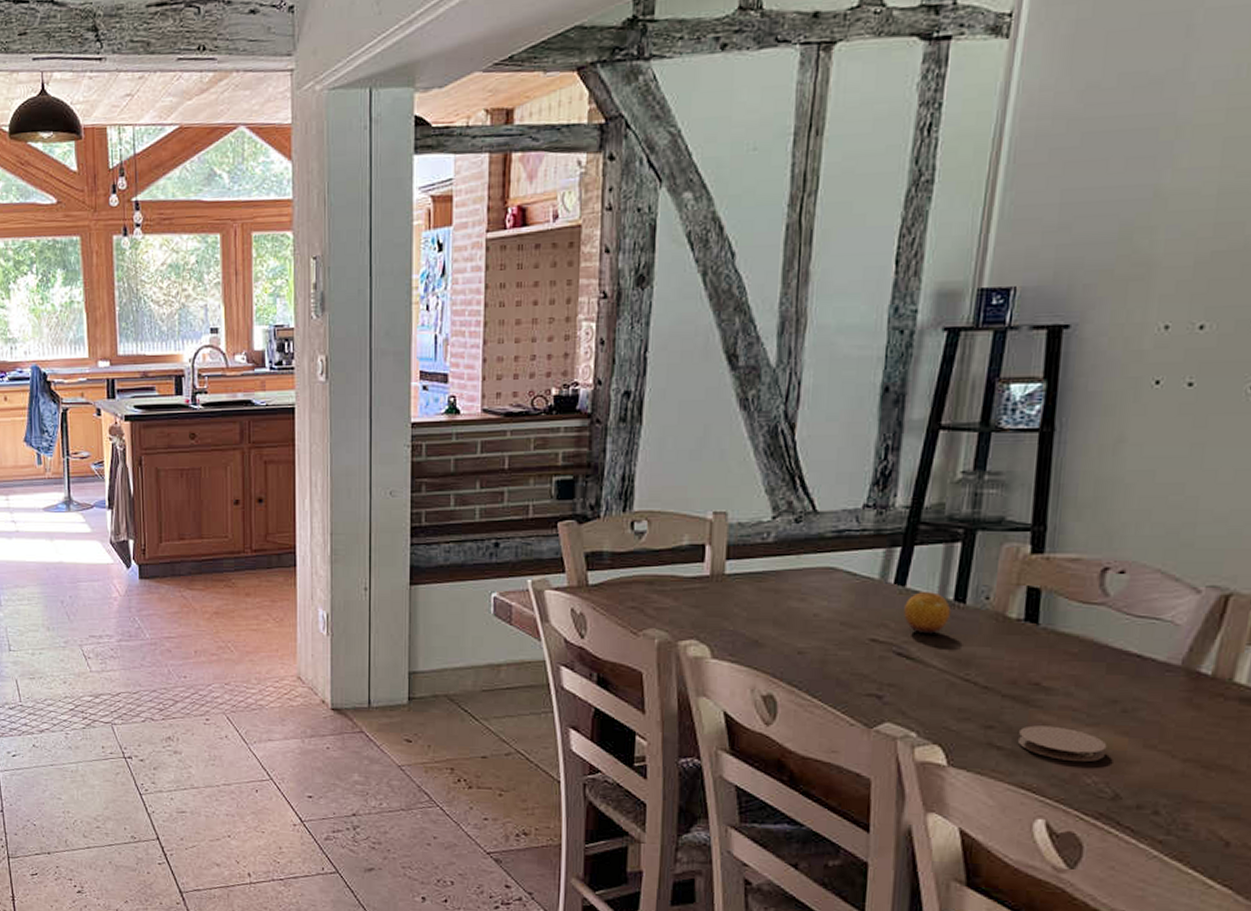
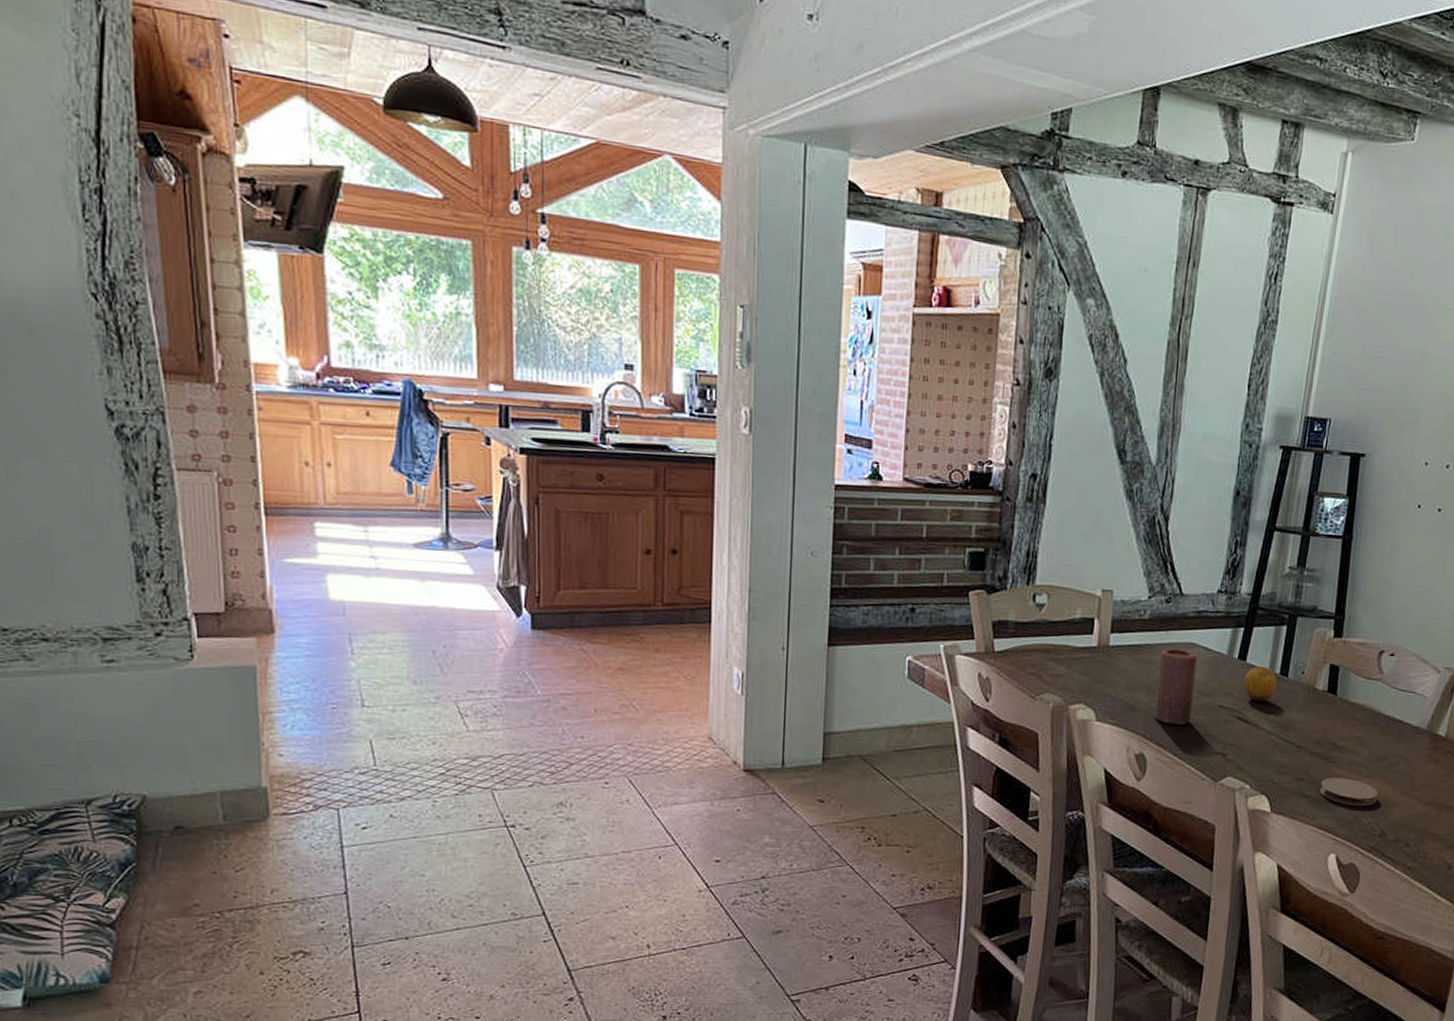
candle: none [786,574,839,662] -> present [1155,648,1198,725]

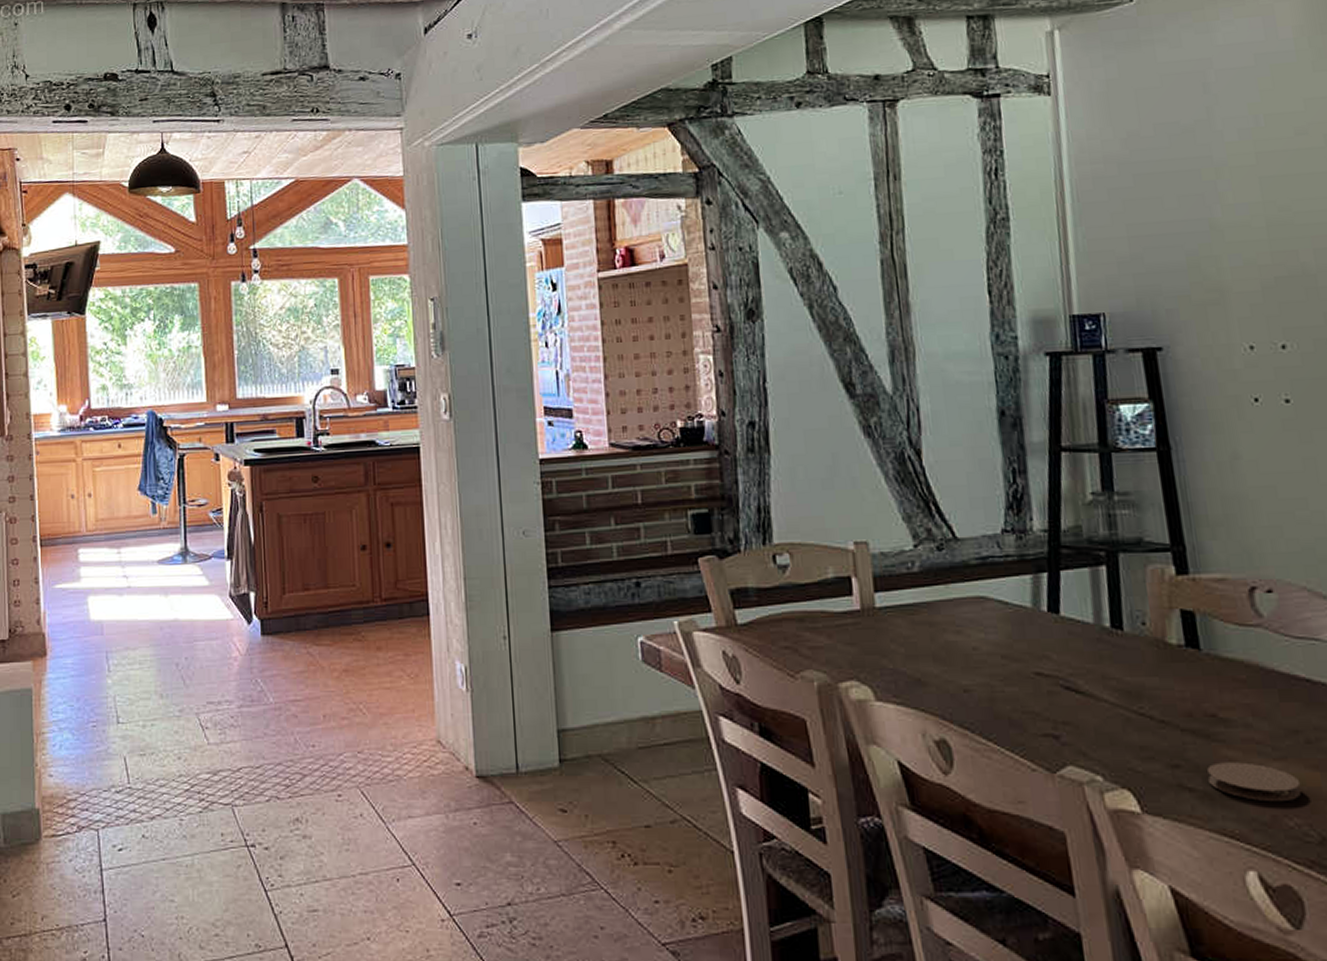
candle: present [1155,648,1198,725] -> none [944,604,1001,700]
fruit: present [1244,666,1278,702] -> none [1062,619,1111,665]

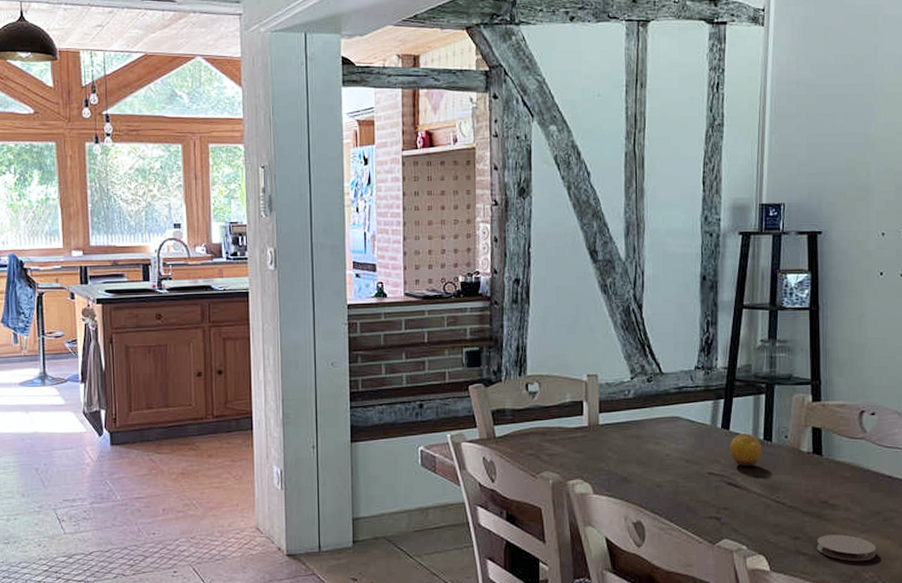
fruit: none [1062,619,1111,665] -> present [730,434,763,467]

